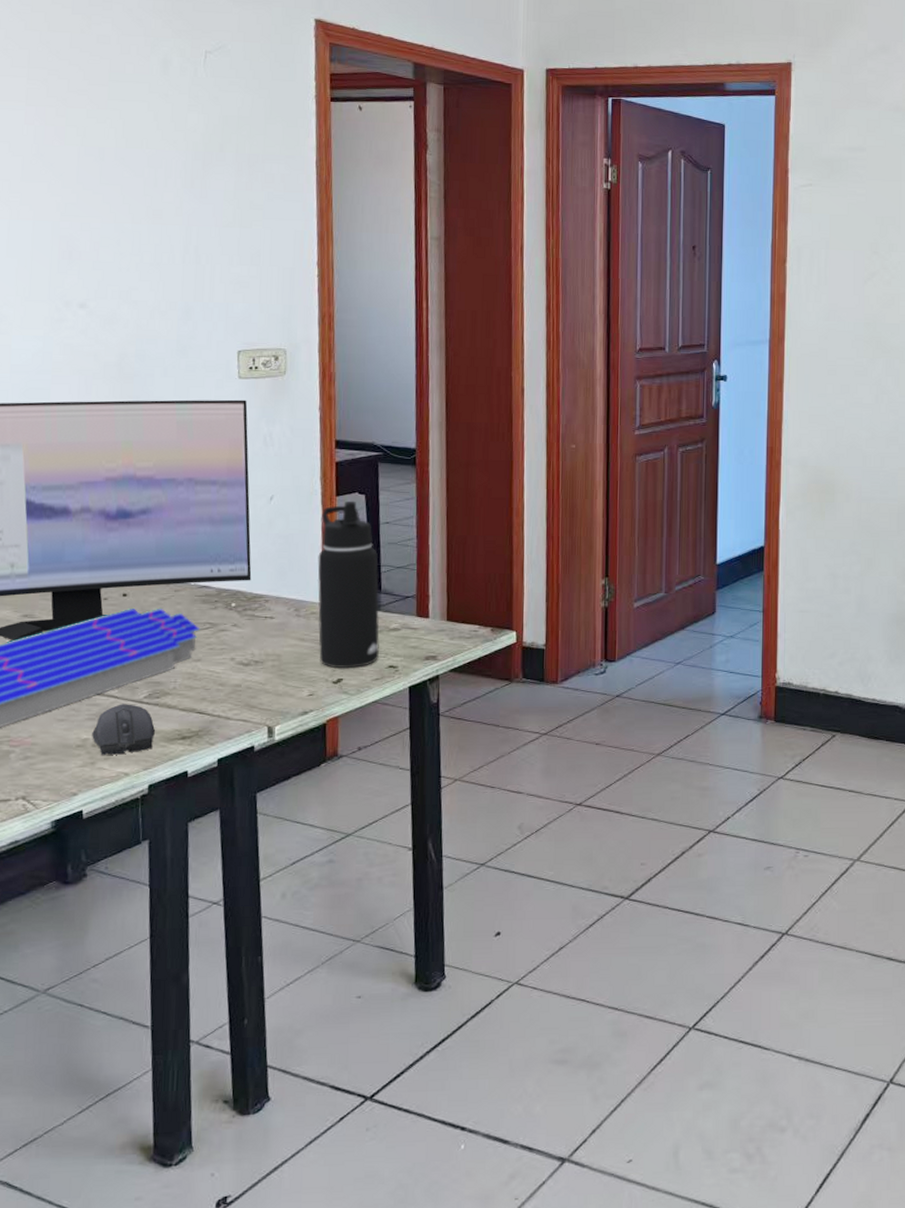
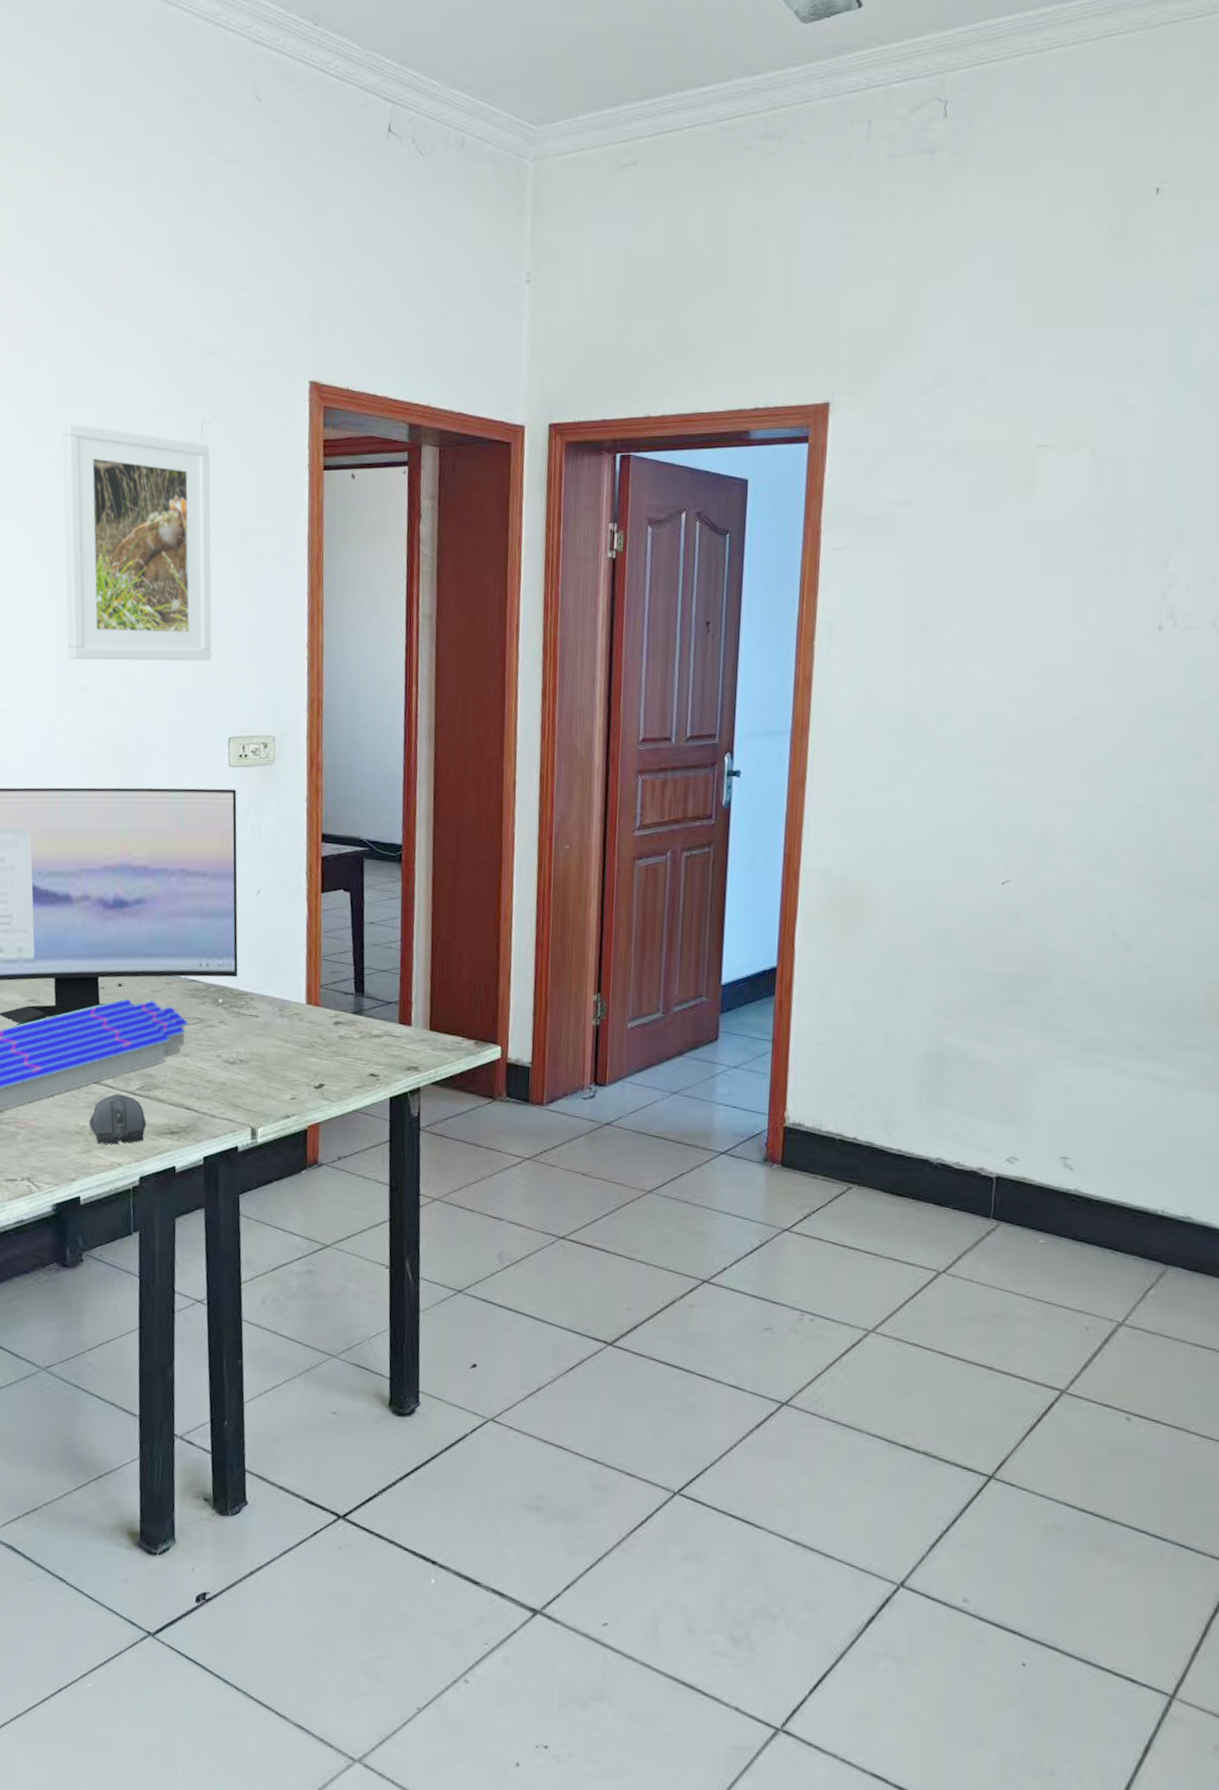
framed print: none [55,46,219,278] -> present [62,424,212,661]
water bottle: present [317,500,380,669] -> none [301,898,362,1074]

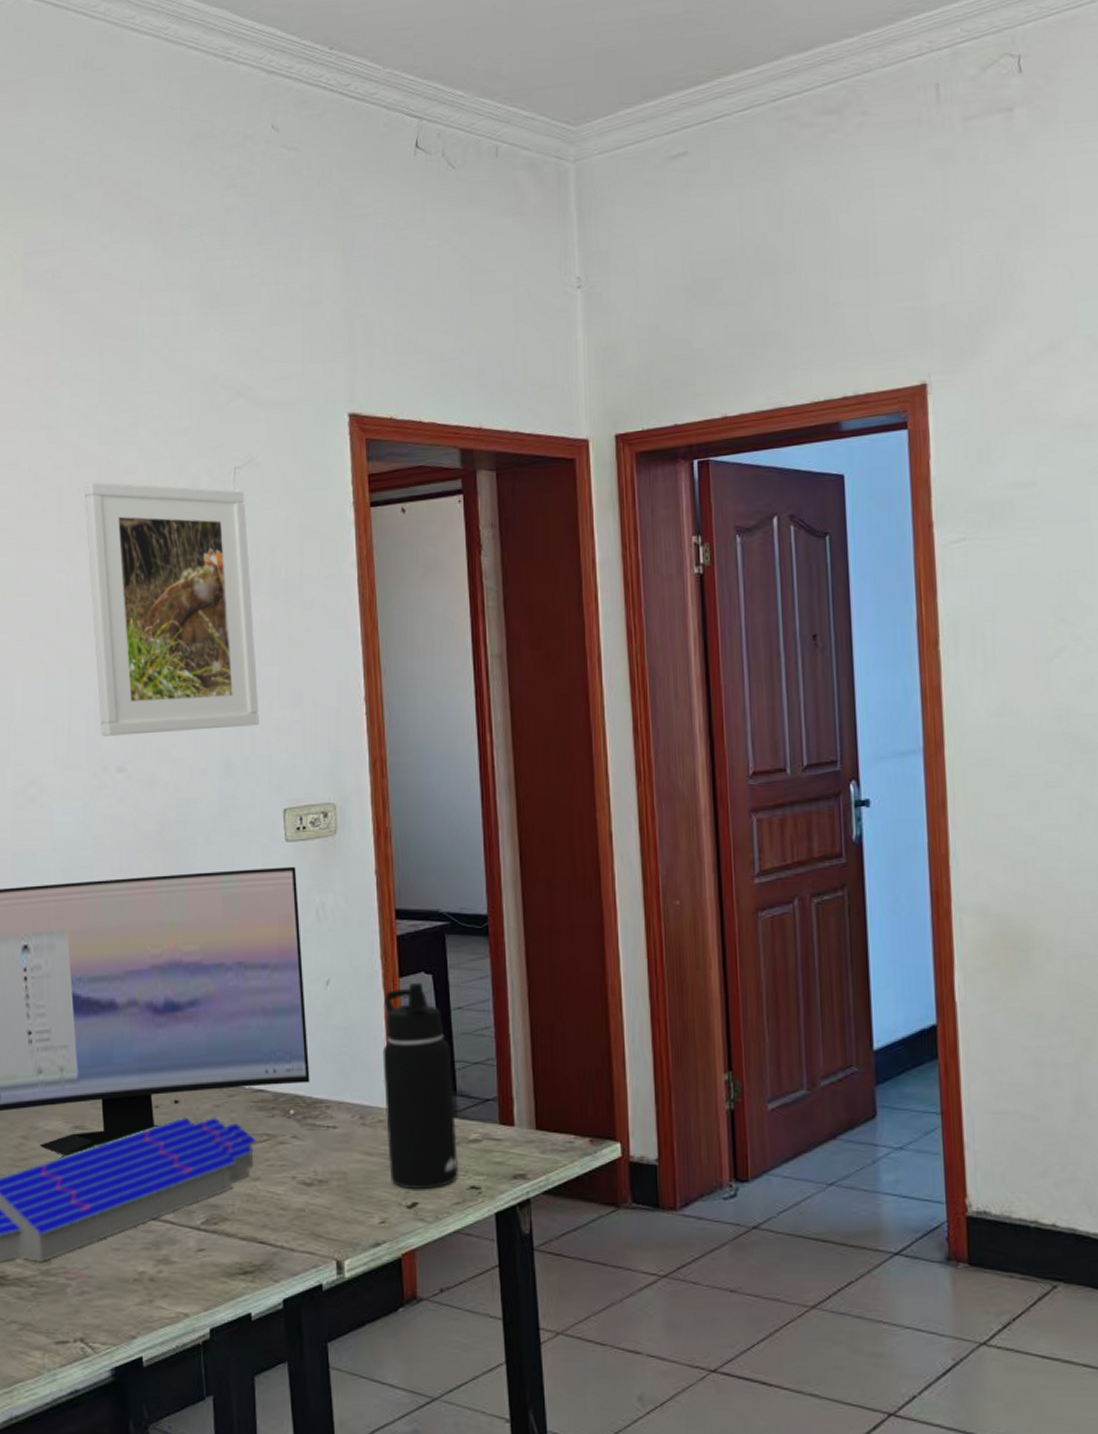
computer mouse: present [89,1094,146,1145] -> none [149,1231,214,1292]
water bottle: none [301,898,362,1074] -> present [382,982,459,1190]

